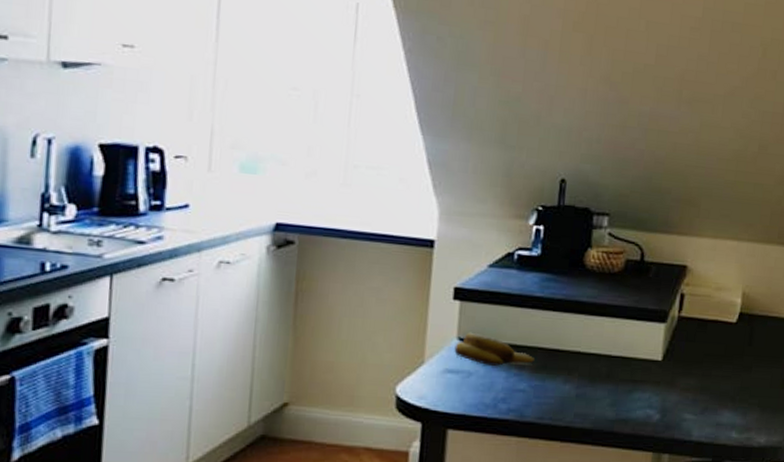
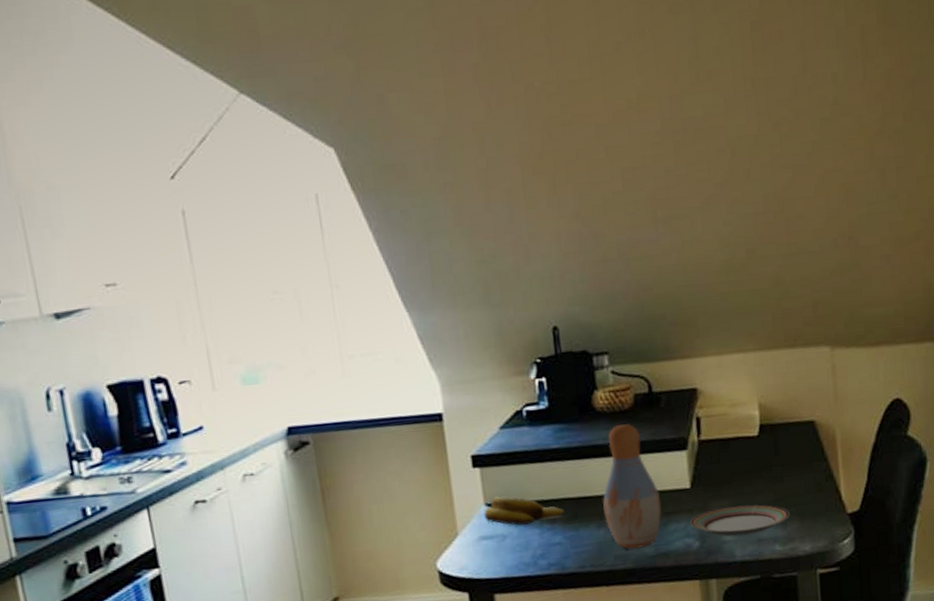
vase: none [572,286,631,411] -> present [603,424,662,550]
plate: none [655,385,752,417] -> present [690,504,790,536]

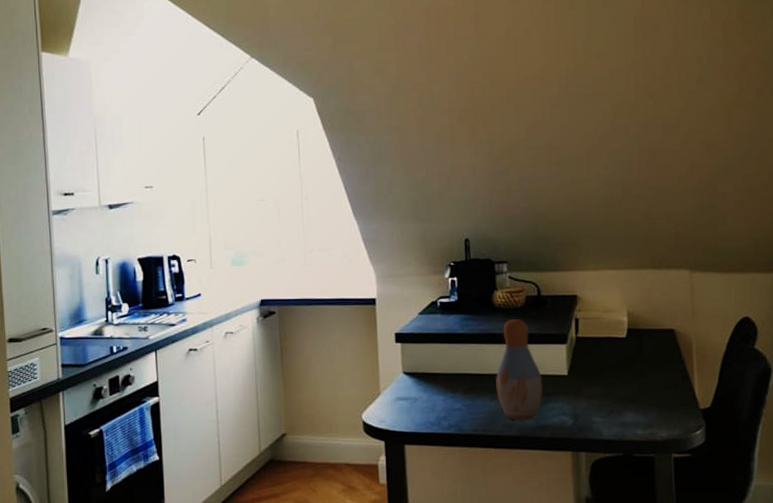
banana: present [484,496,565,526] -> none [401,367,465,392]
plate: present [690,504,790,536] -> none [566,393,650,418]

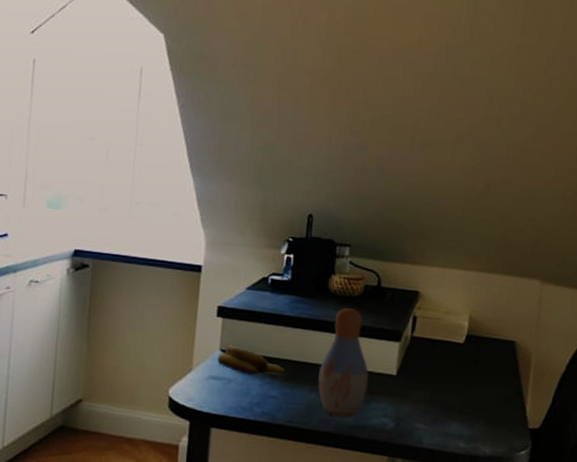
banana: none [401,367,465,392] -> present [217,345,286,375]

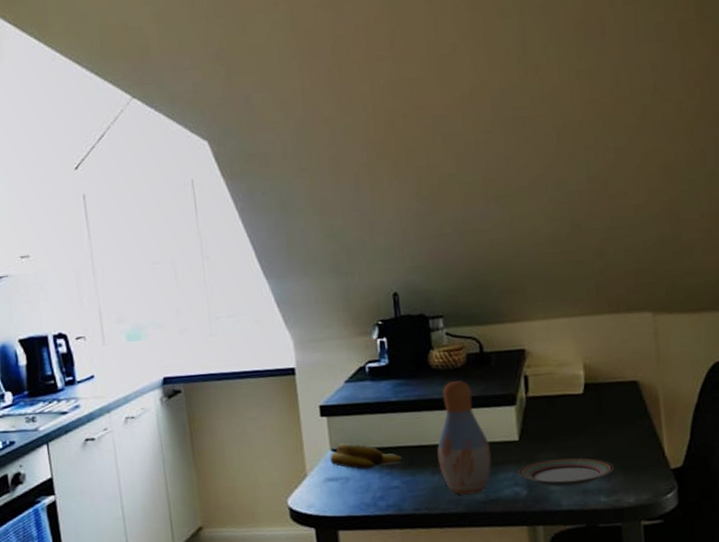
plate: none [390,398,478,428] -> present [518,457,614,487]

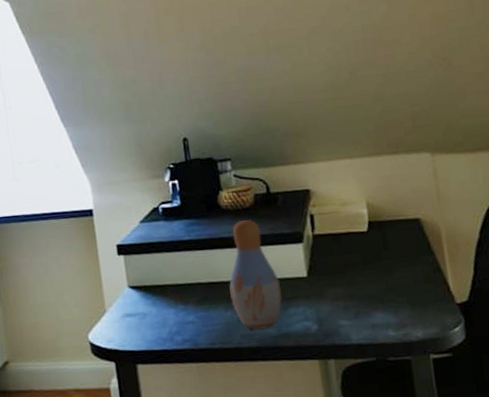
banana: present [330,442,403,470] -> none [127,279,197,306]
plate: present [518,457,614,487] -> none [308,292,401,321]

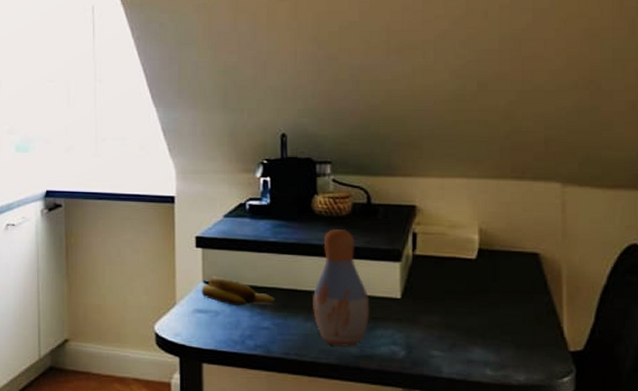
banana: none [127,279,197,306] -> present [201,276,276,306]

